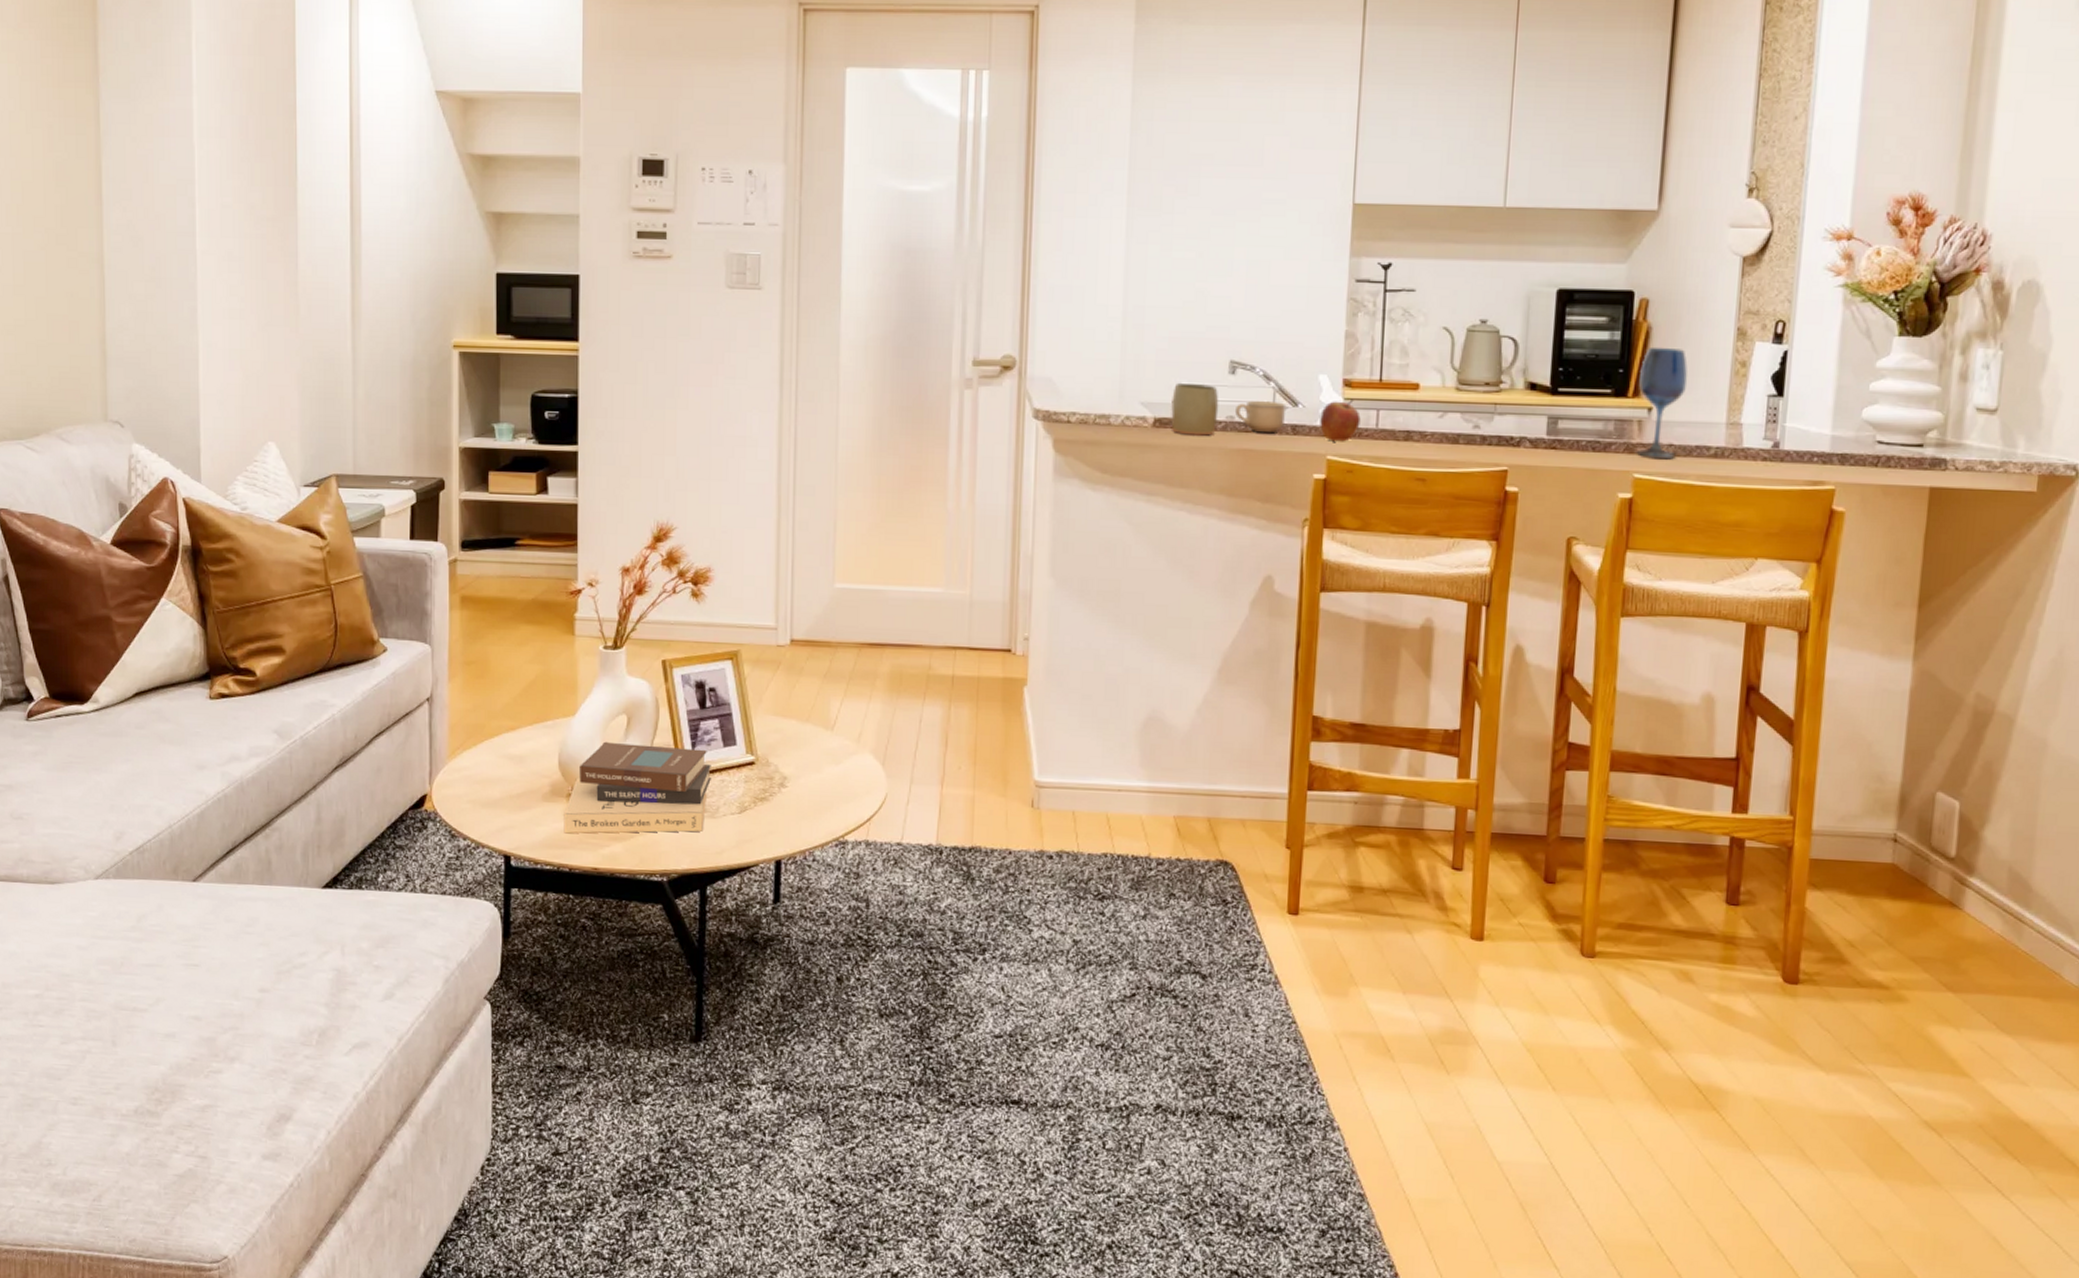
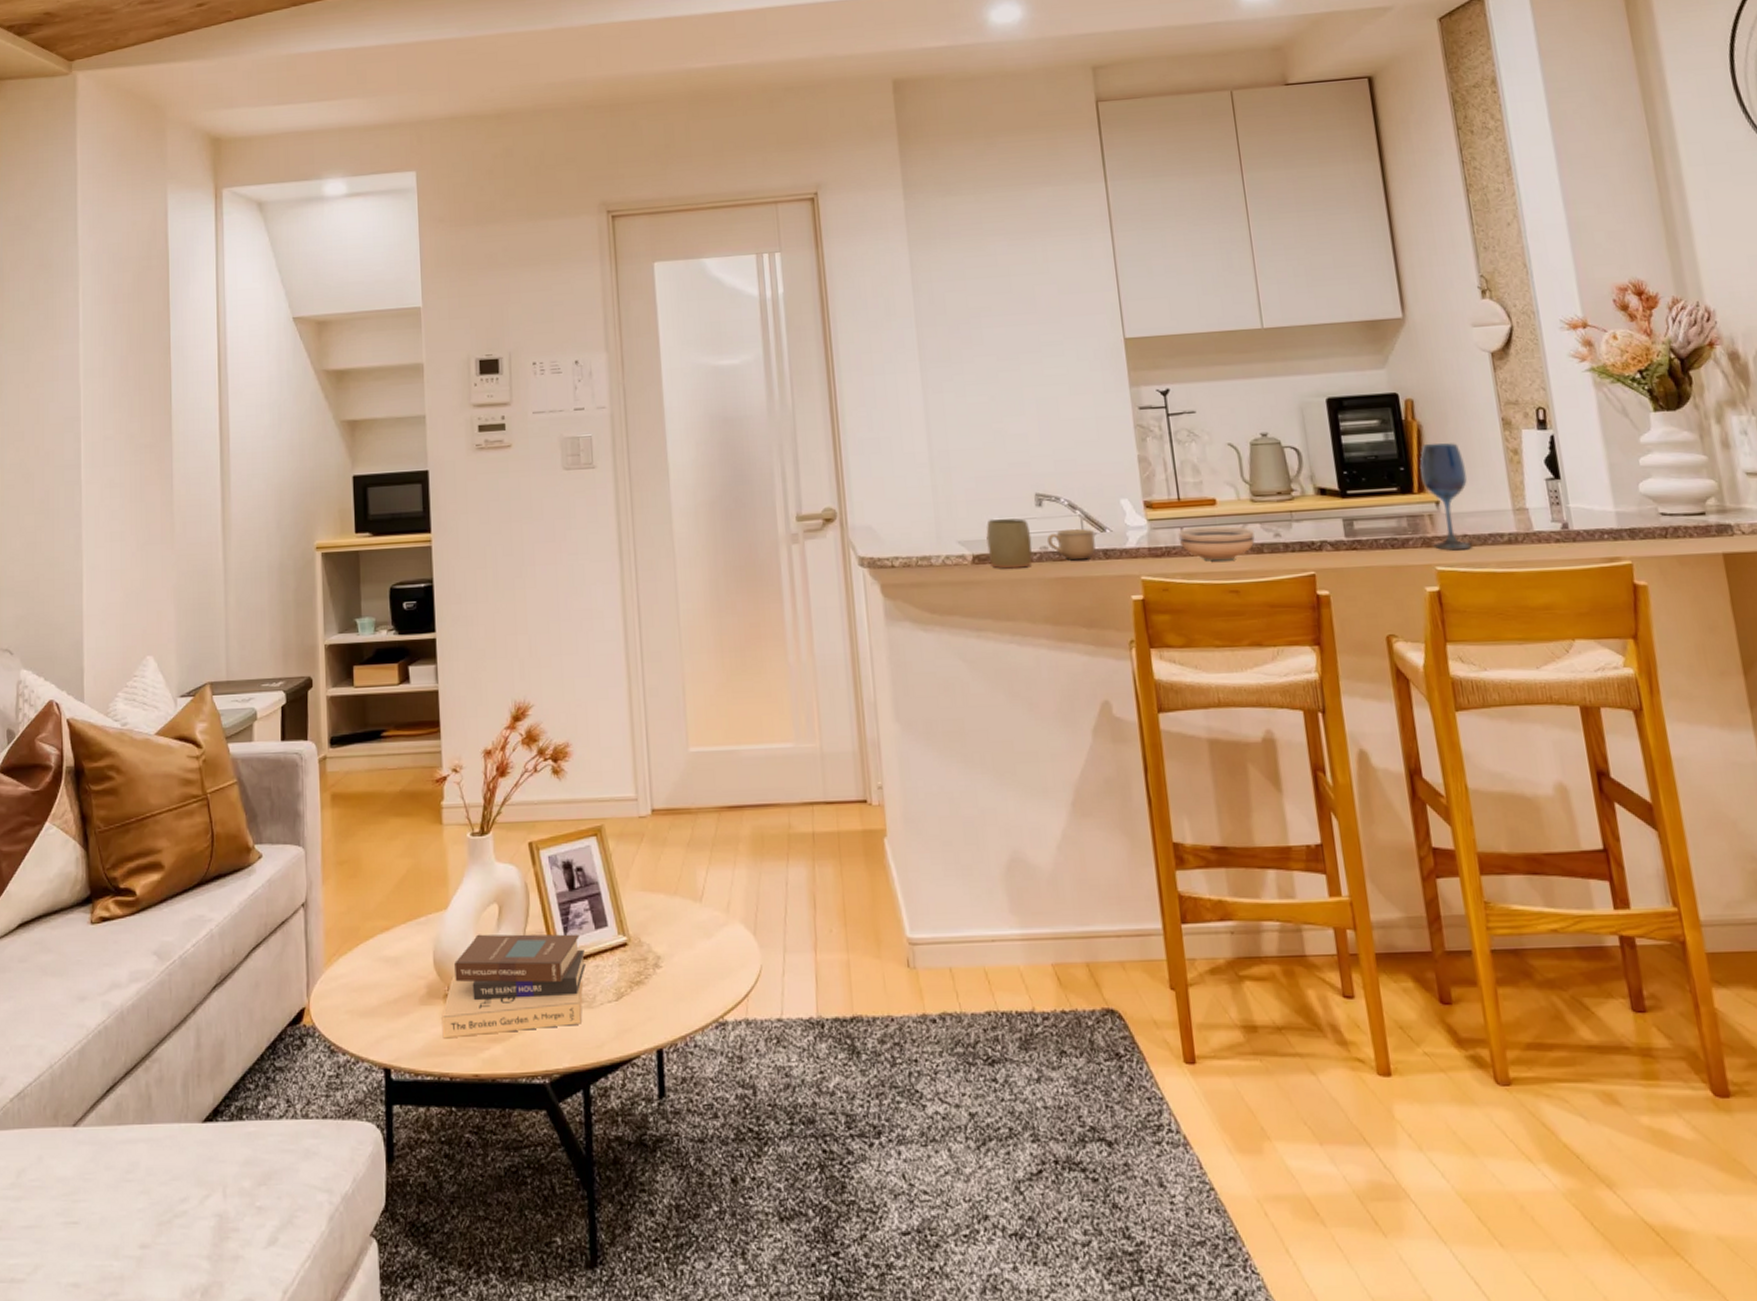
fruit: present [1320,398,1361,442] -> none [1128,519,1167,562]
bowl: none [1373,410,1454,448] -> present [1178,525,1255,561]

